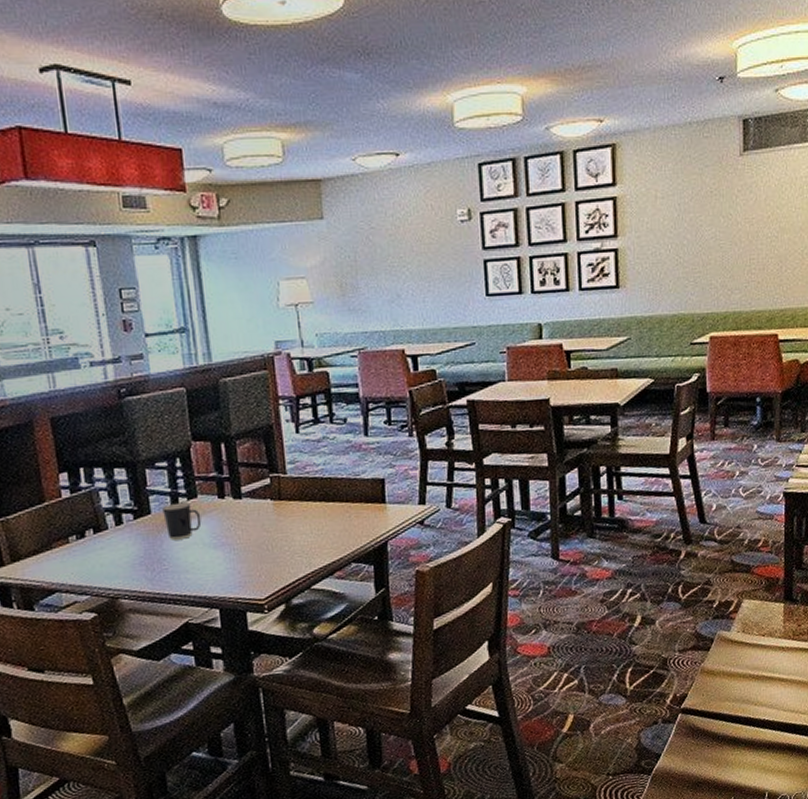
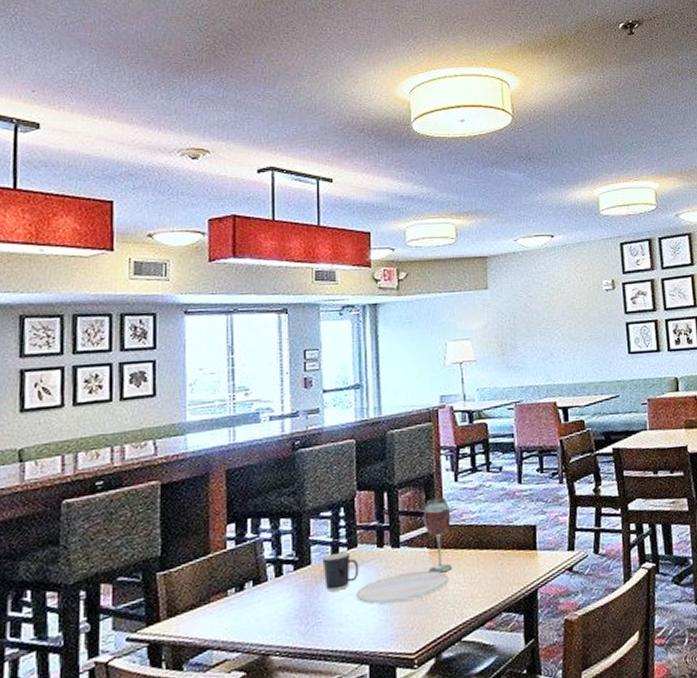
plate: none [199,521,296,553] -> present [355,570,450,605]
wineglass: none [264,449,297,525] -> present [423,497,451,574]

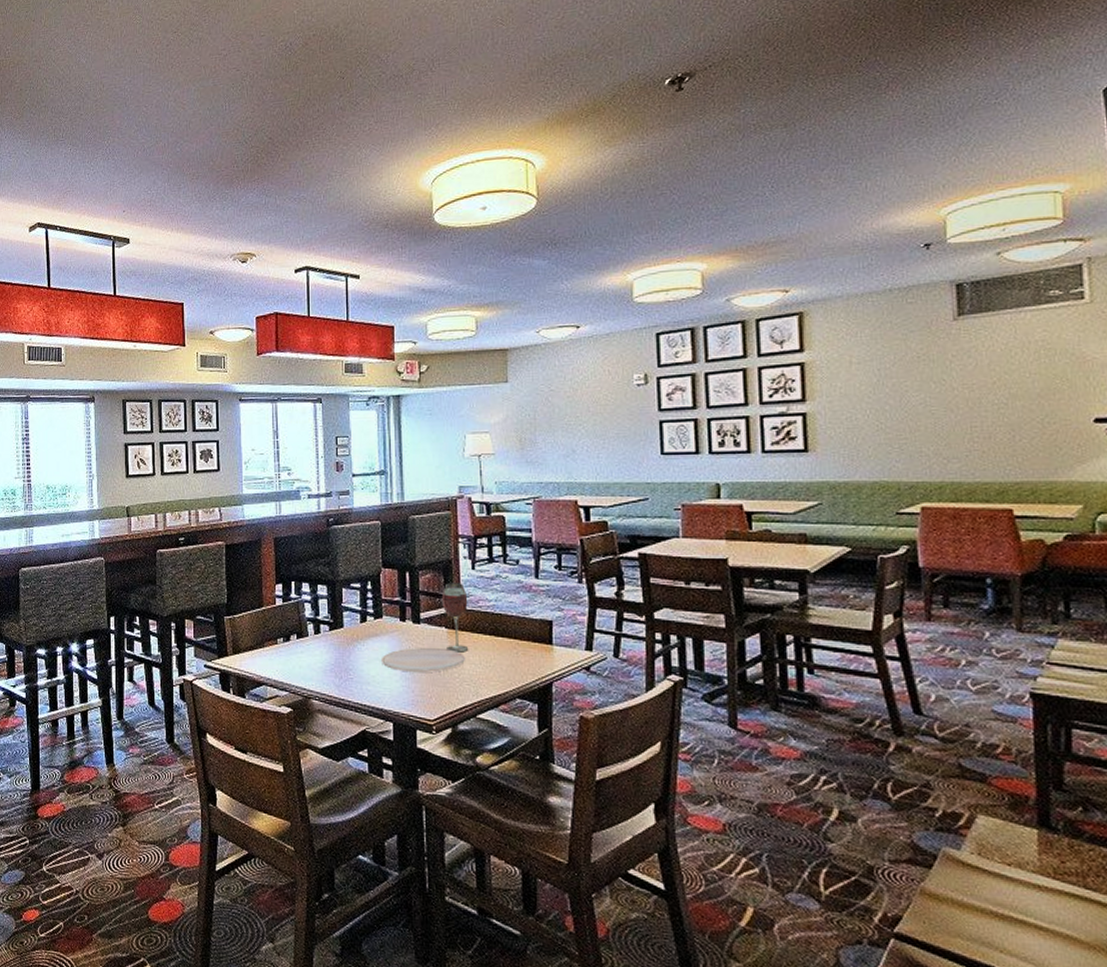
mug: present [322,551,359,592] -> none [353,620,384,654]

